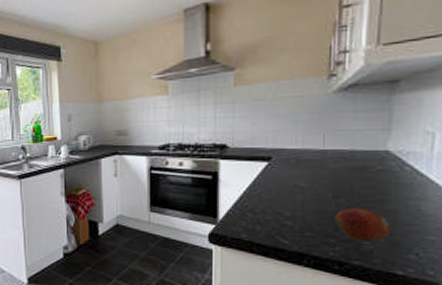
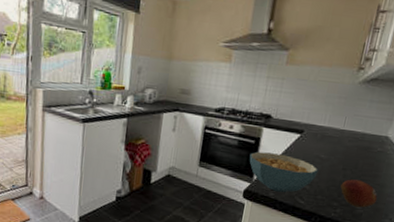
cereal bowl: none [209,188,300,232] -> present [249,151,319,193]

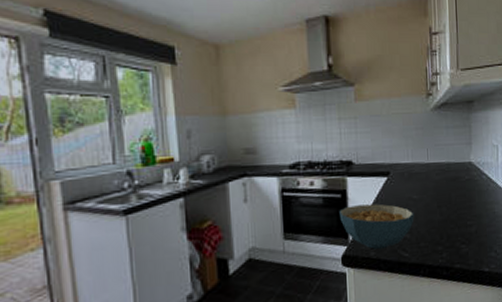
fruit: present [340,179,377,208] -> none [440,215,479,247]

